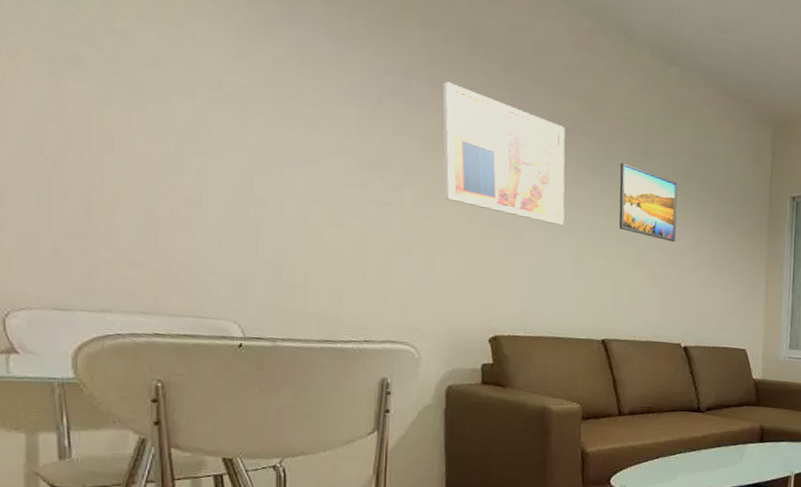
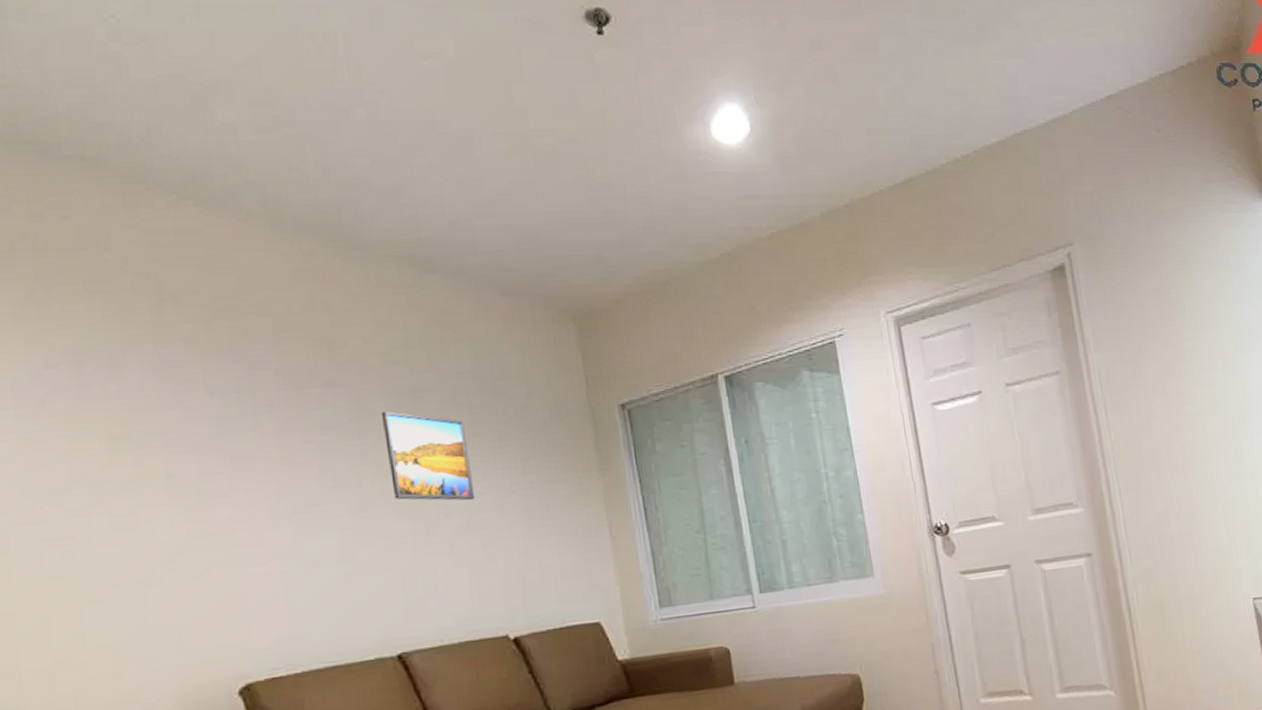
wall art: present [443,81,565,225] -> none [125,359,318,515]

